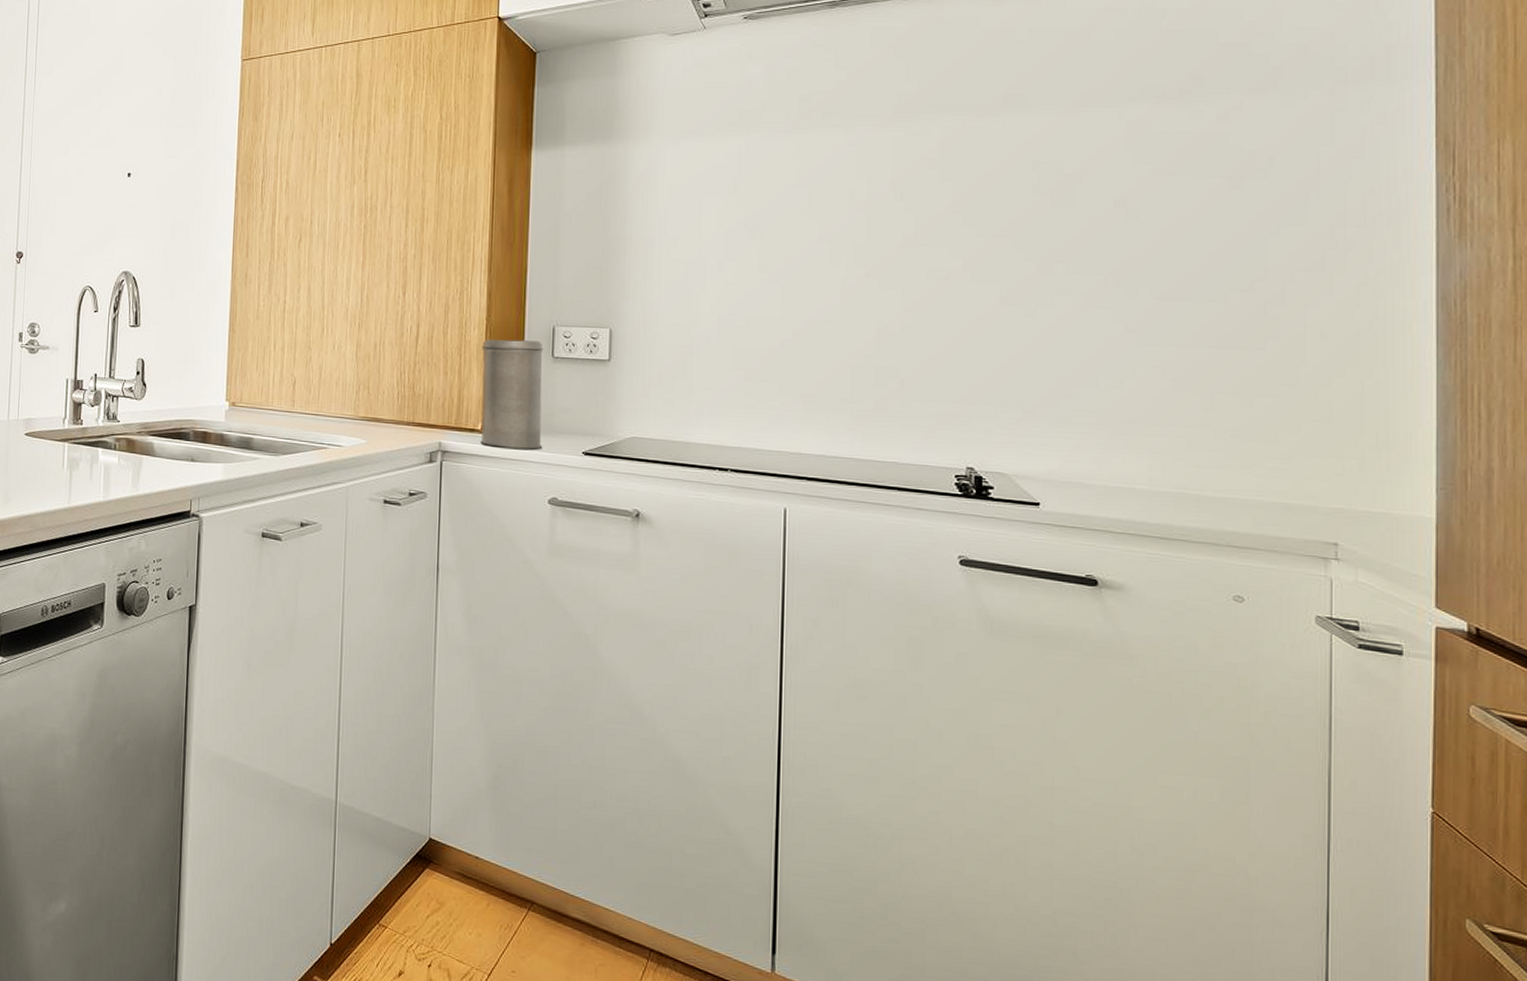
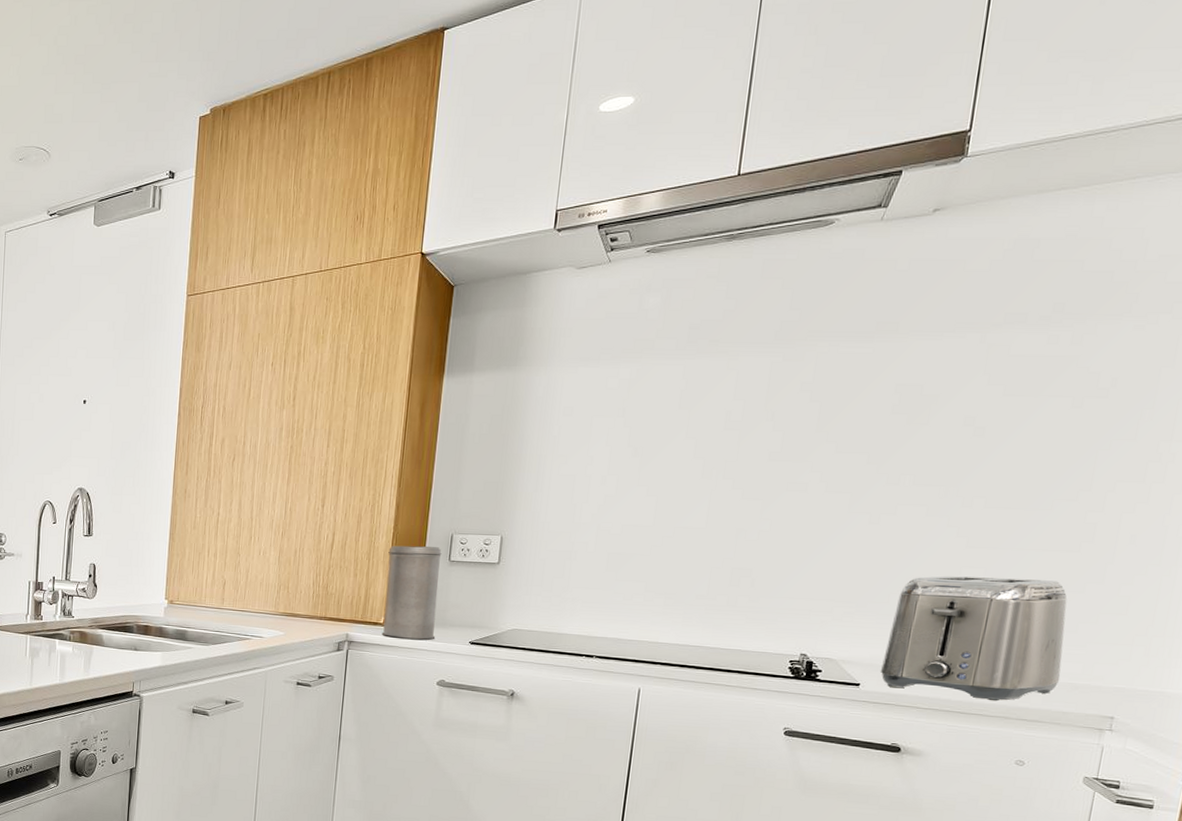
toaster: none [1060,377,1268,525] -> present [880,576,1067,702]

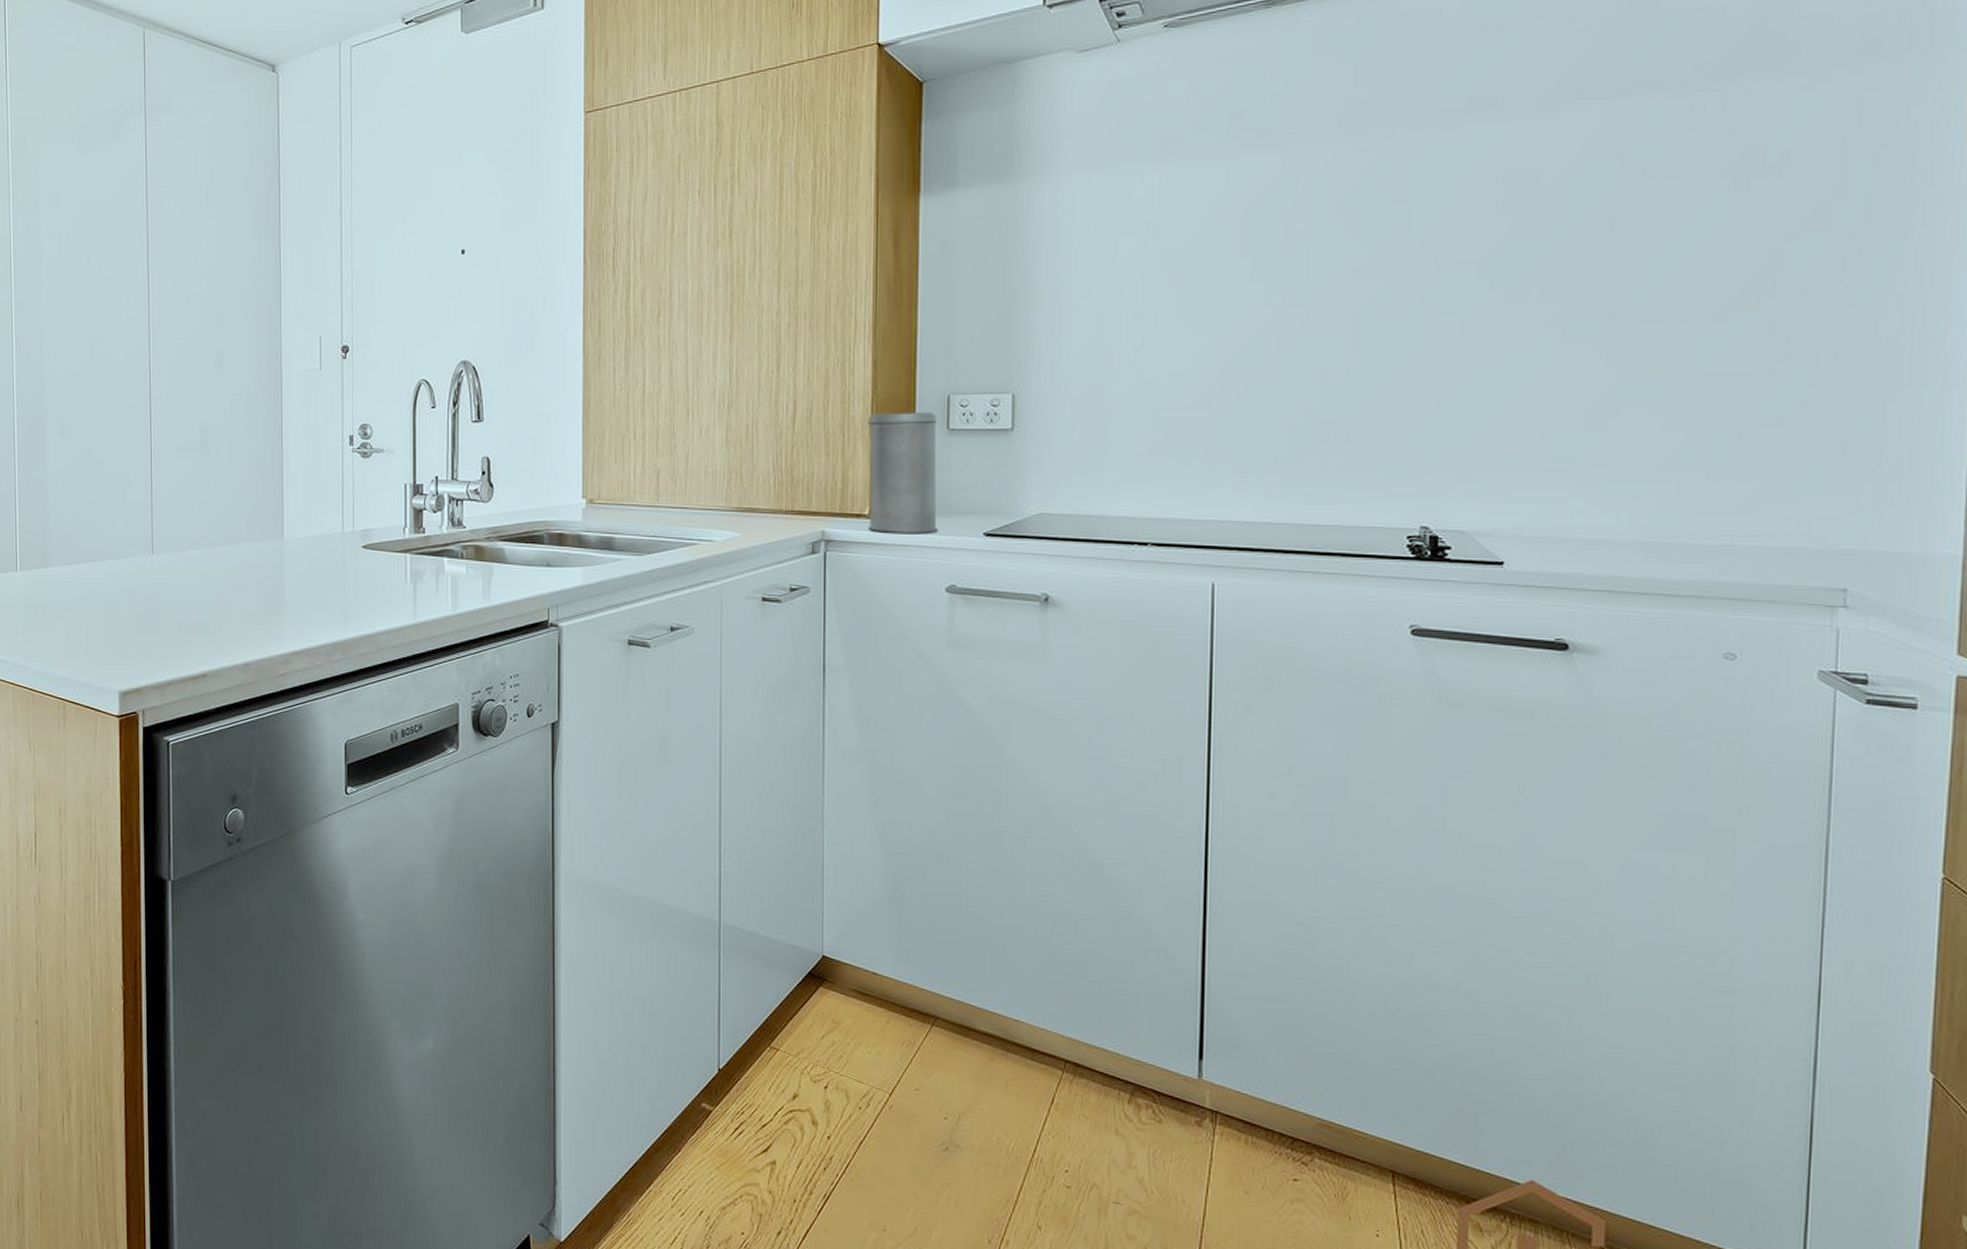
toaster: present [880,576,1067,702] -> none [1528,414,1769,576]

